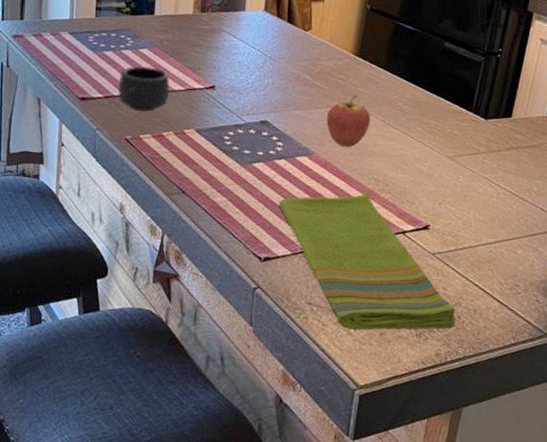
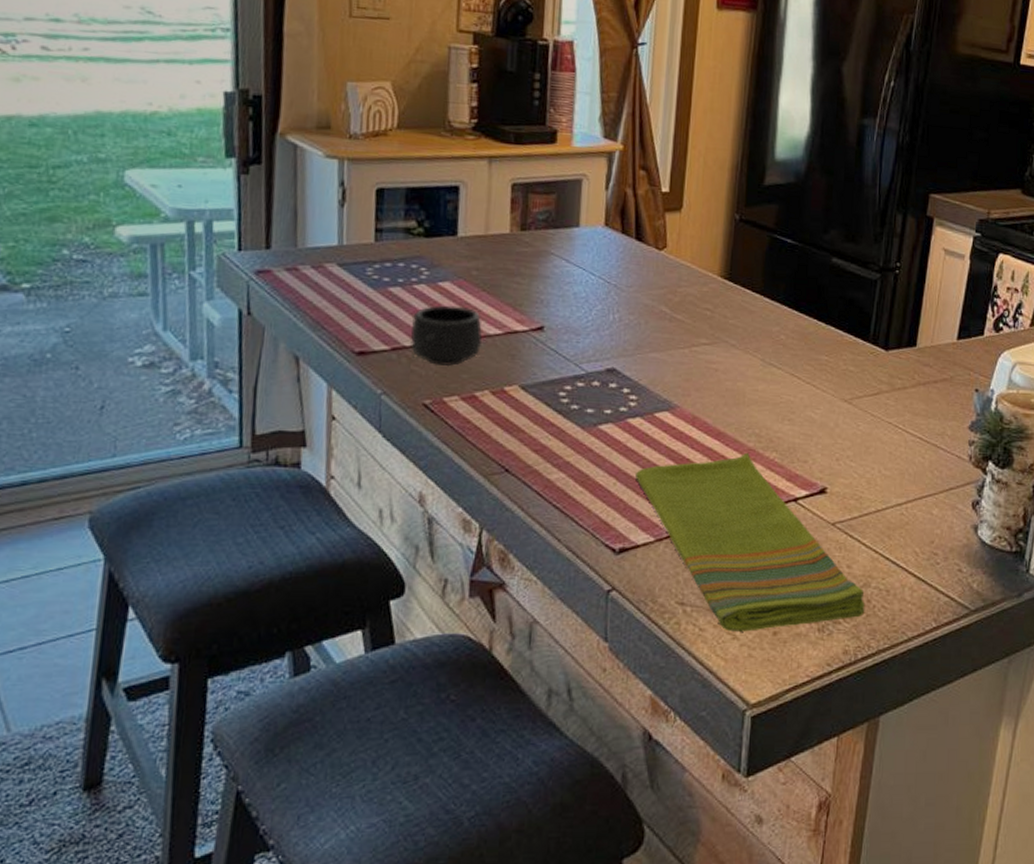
fruit: present [326,96,371,147] -> none [691,330,747,396]

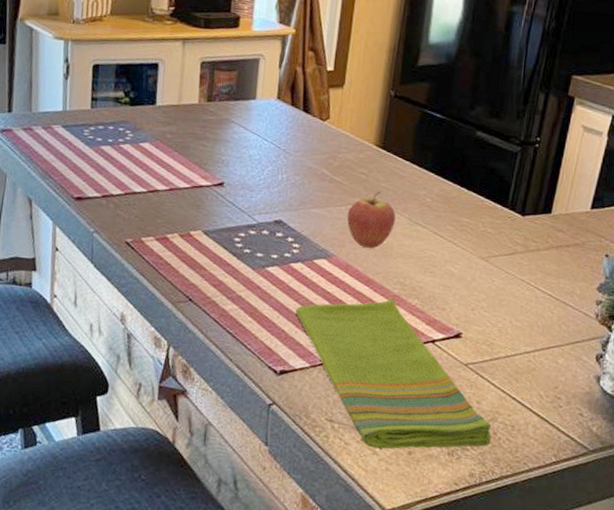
mug: present [410,305,483,367] -> none [116,162,174,213]
fruit: none [691,330,747,396] -> present [346,191,396,248]

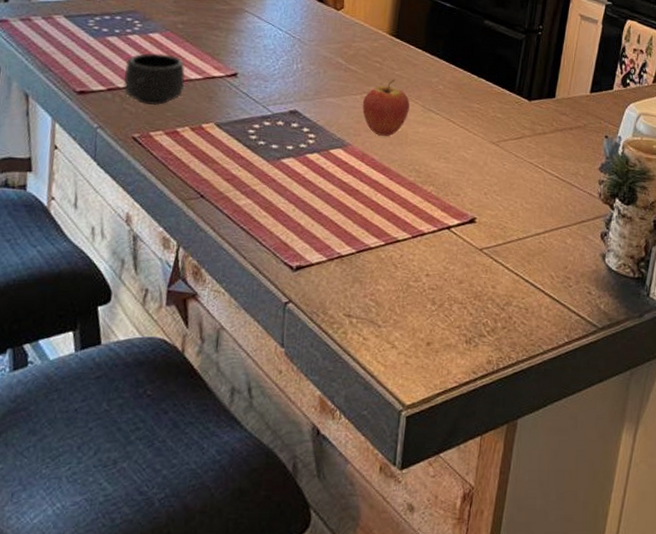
mug: none [116,162,174,213] -> present [123,53,185,106]
dish towel: present [295,297,491,449] -> none [311,185,507,342]

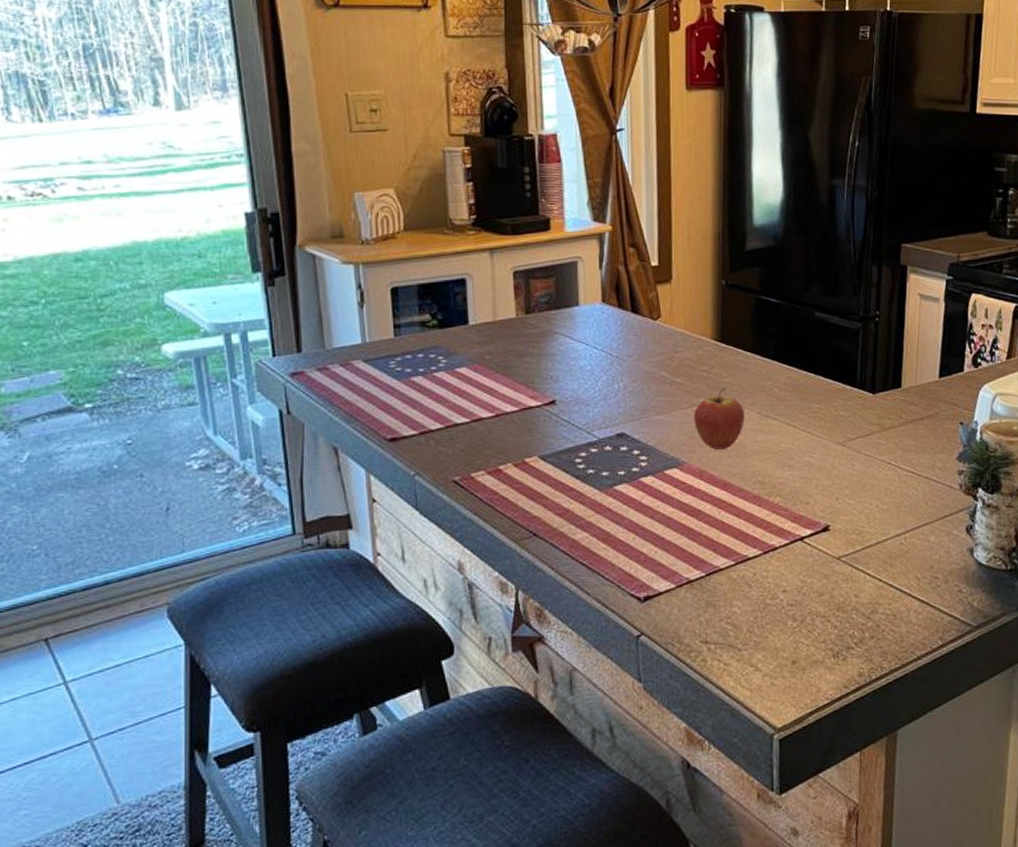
mug: present [123,53,185,106] -> none [435,388,501,445]

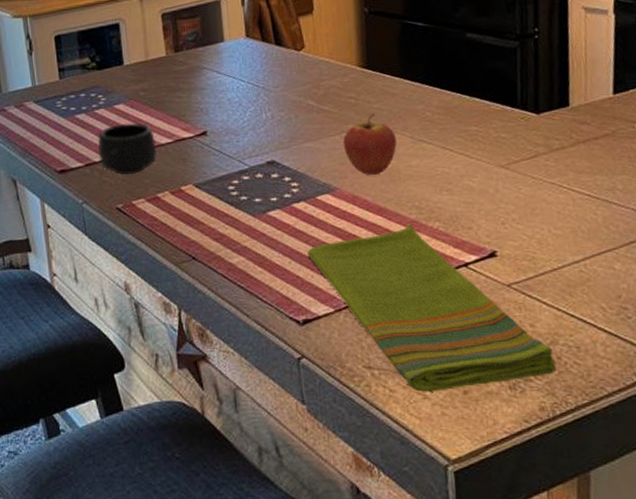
mug: none [435,388,501,445] -> present [97,123,158,175]
dish towel: none [651,499,875,664] -> present [306,224,557,392]

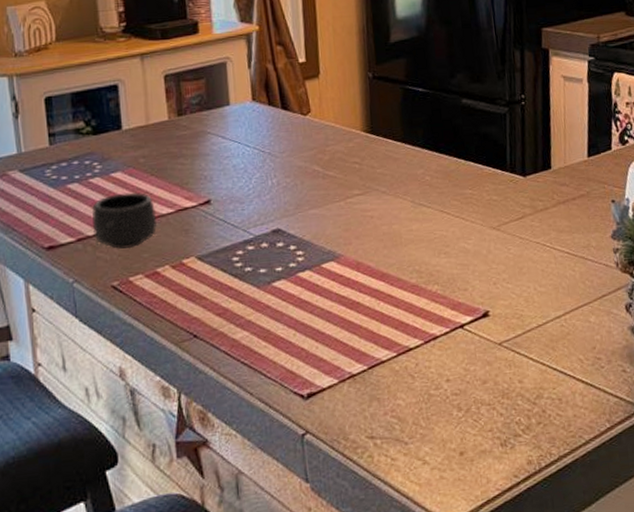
dish towel: present [306,224,557,392] -> none [311,288,542,458]
fruit: present [342,114,397,175] -> none [347,179,399,241]

